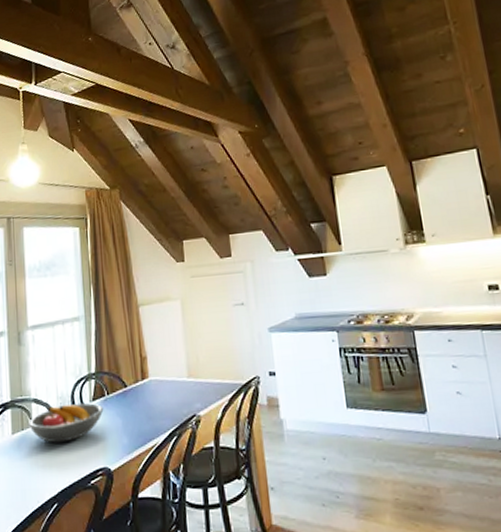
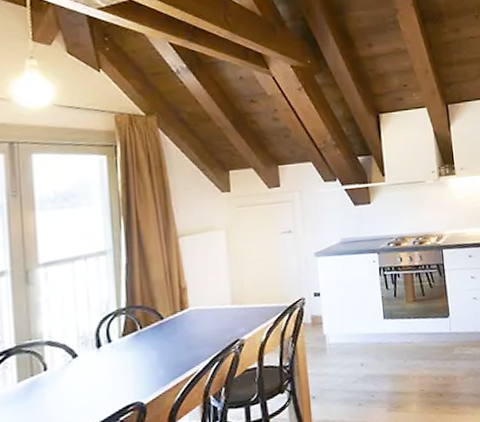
fruit bowl: present [29,403,104,443] -> none [40,339,136,386]

